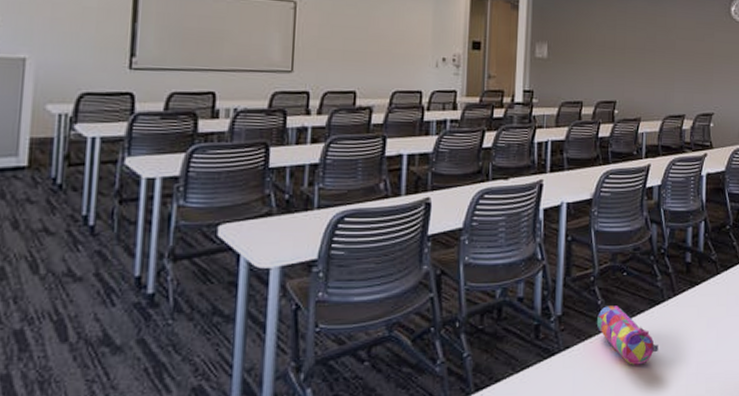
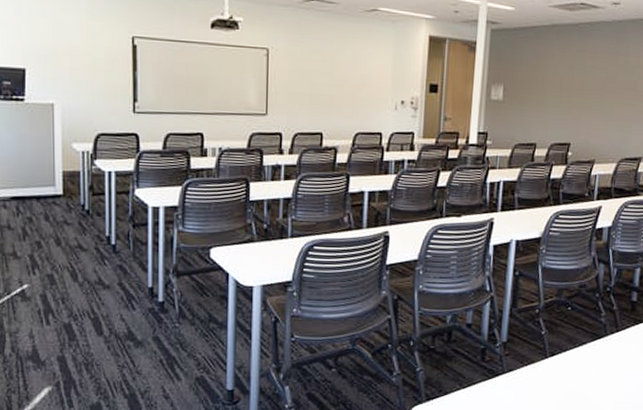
pencil case: present [596,306,658,365] -> none [539,336,598,391]

